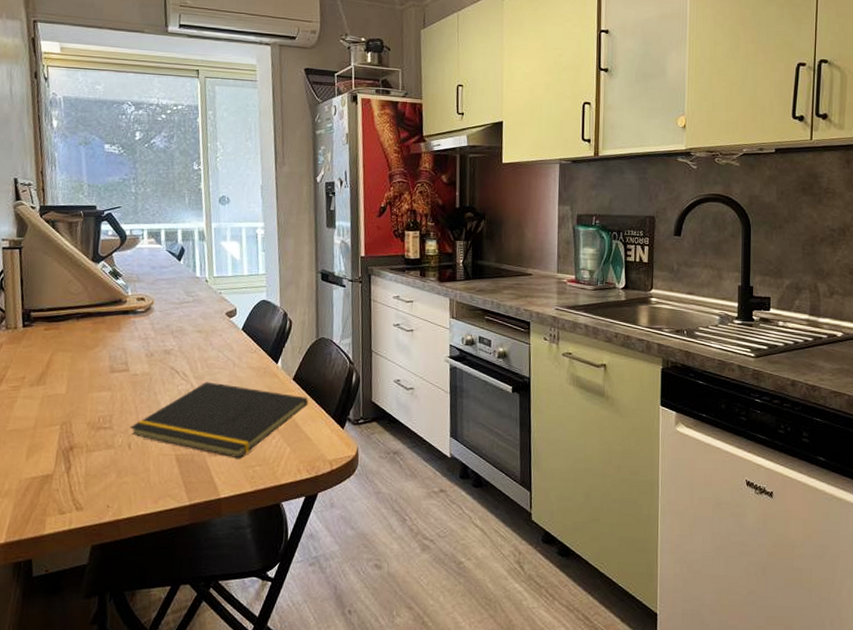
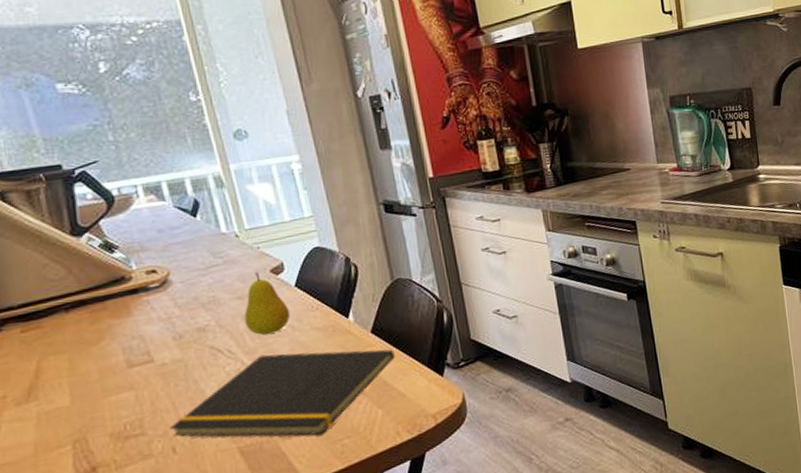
fruit: none [199,313,235,365] -> present [244,272,291,335]

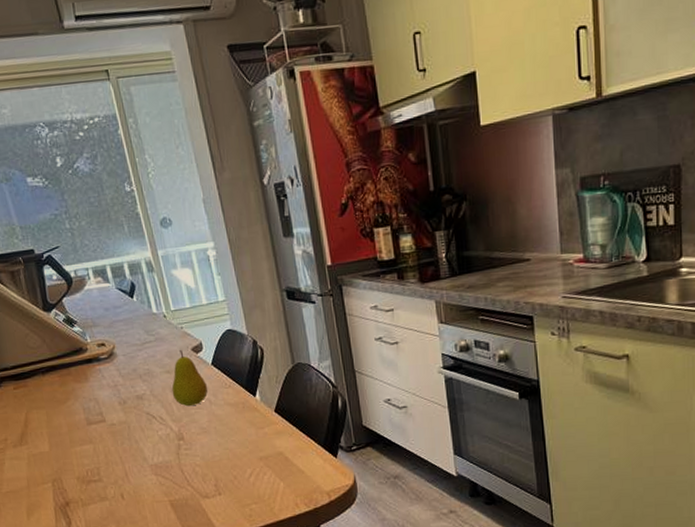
notepad: present [169,349,395,437] -> none [118,423,295,498]

